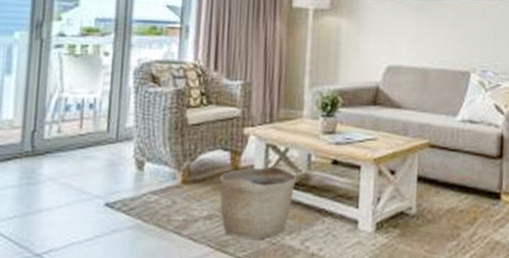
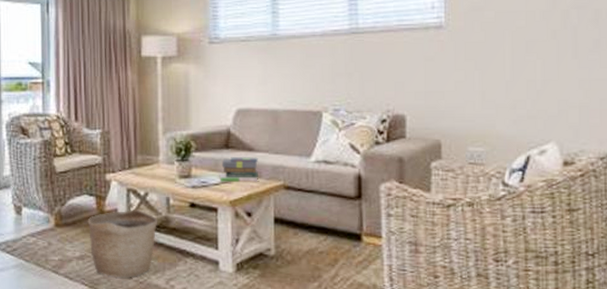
books: none [364,114,405,141] -> present [219,157,258,183]

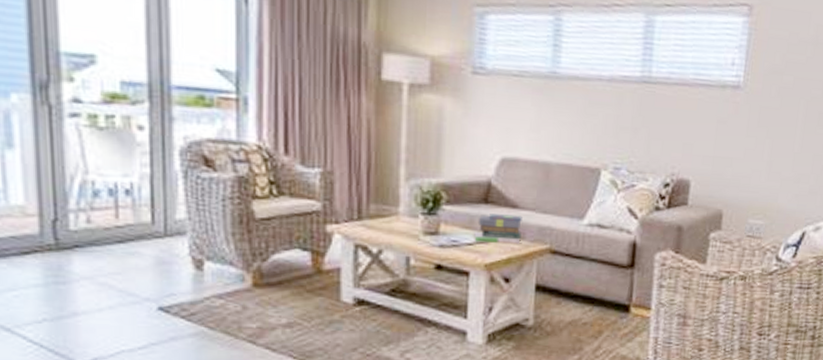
basket: present [87,208,158,278] -> none [299,268,394,350]

